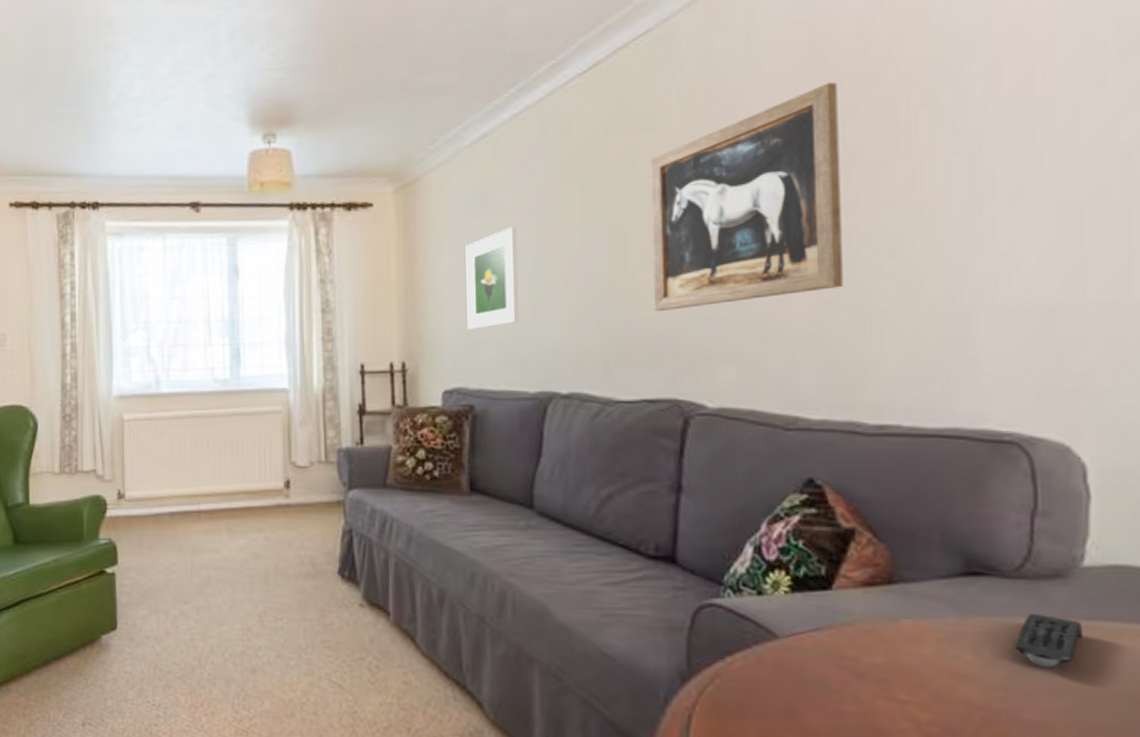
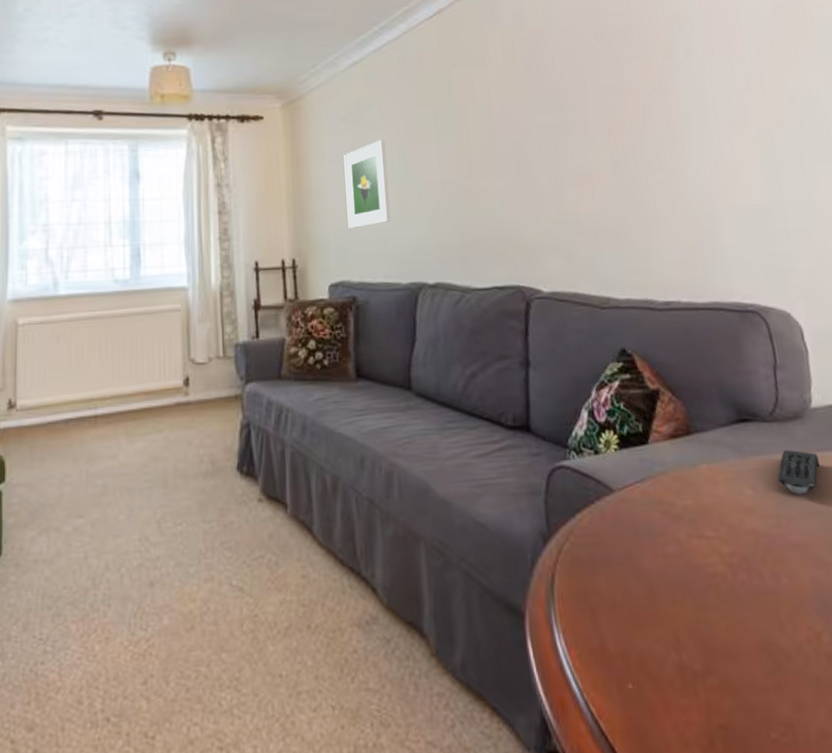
wall art: present [649,82,843,312] -> none [484,37,629,212]

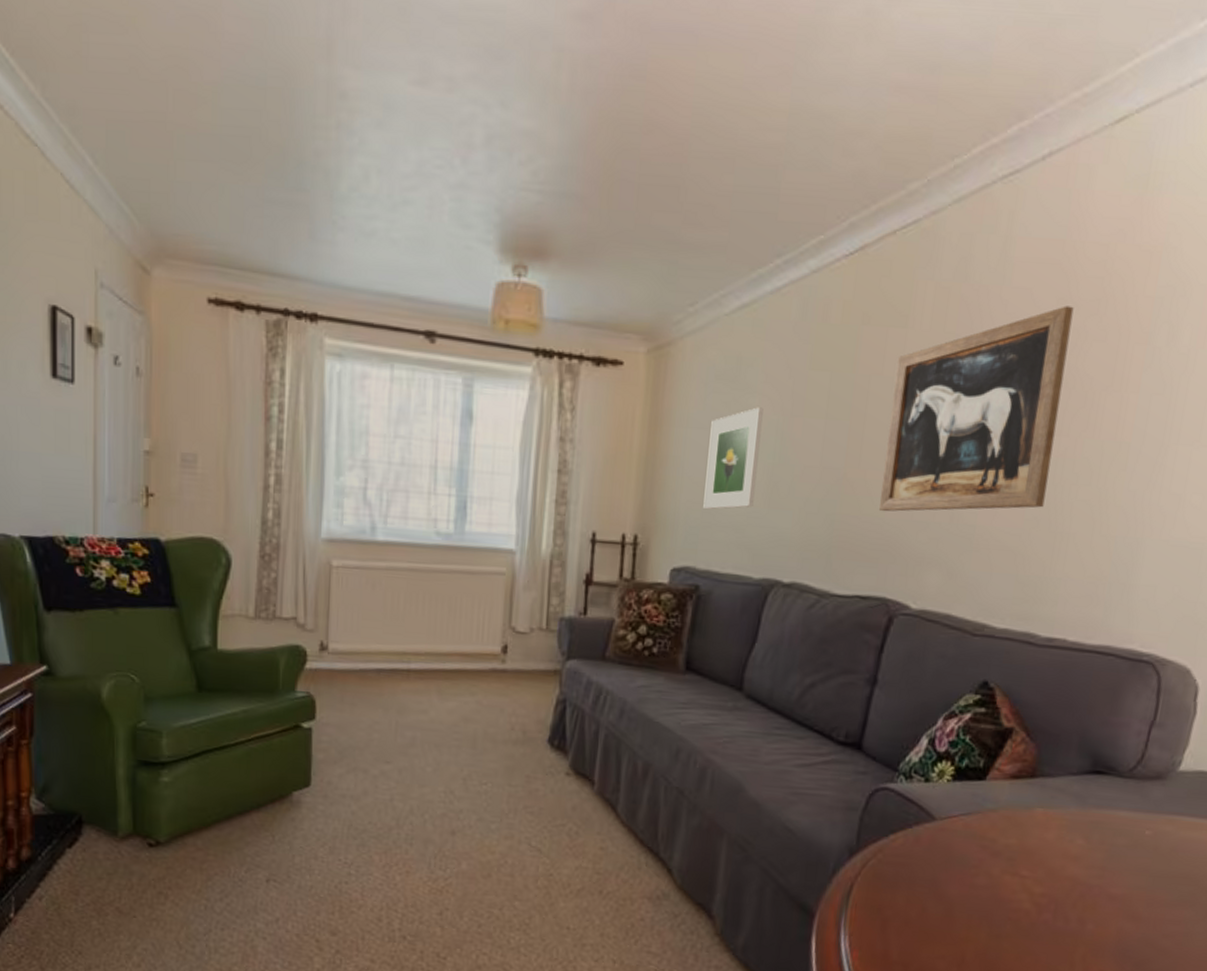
wall art: none [484,37,629,212] -> present [879,305,1074,512]
remote control: present [778,449,820,495] -> none [1115,807,1168,853]

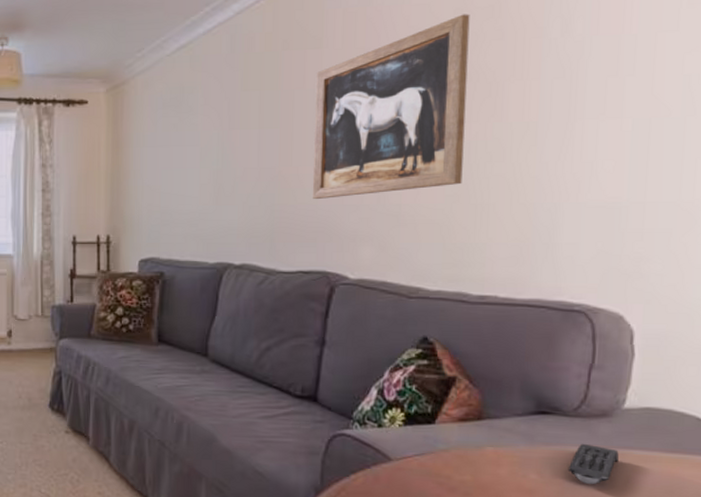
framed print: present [703,407,763,509] -> none [162,125,205,210]
remote control: none [1115,807,1168,853] -> present [567,443,620,485]

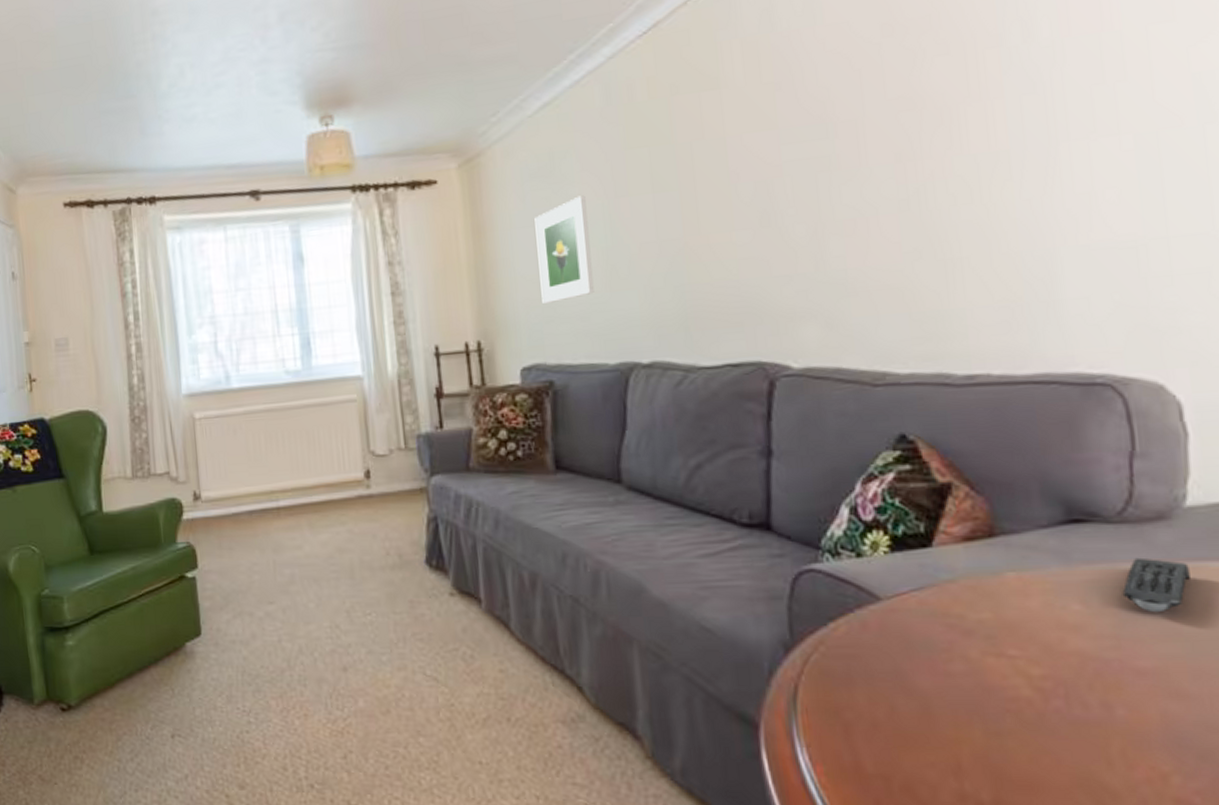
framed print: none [162,125,205,210] -> present [534,195,594,303]
wall art: present [312,14,470,200] -> none [716,28,922,274]

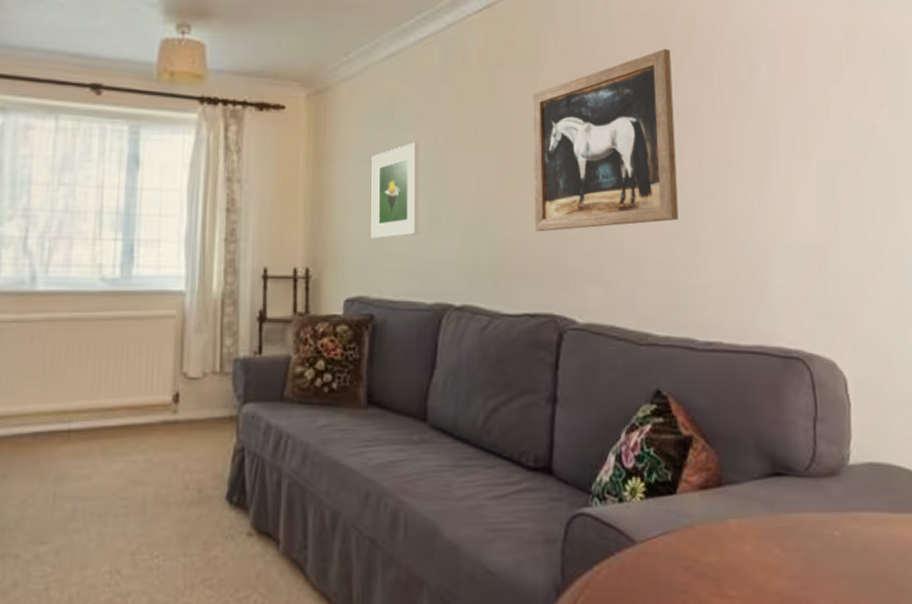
wall art: none [716,28,922,274] -> present [531,49,679,232]
remote control: present [1122,557,1192,613] -> none [808,507,853,557]

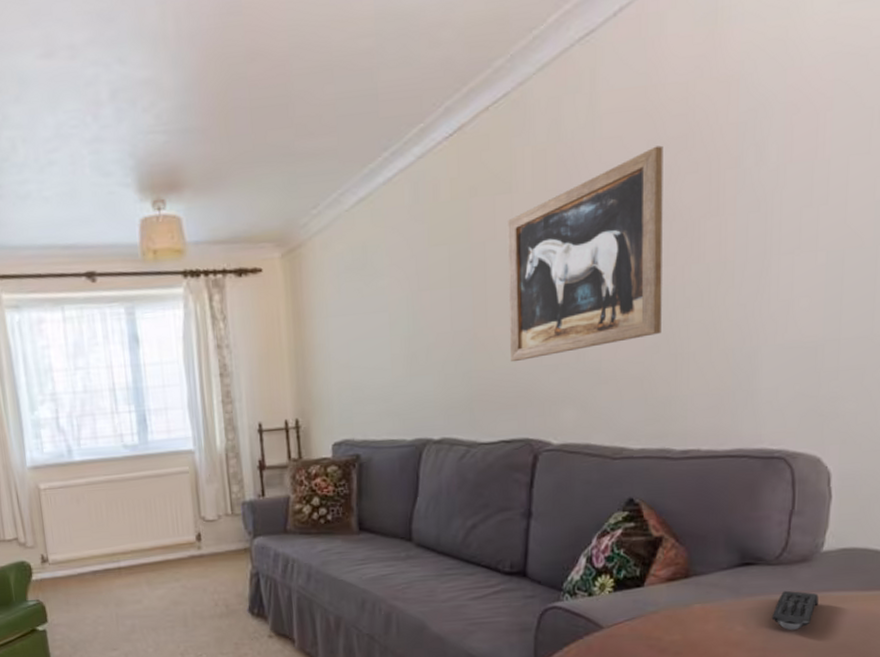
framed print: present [371,142,419,238] -> none [348,288,397,386]
remote control: none [808,507,853,557] -> present [771,590,819,631]

